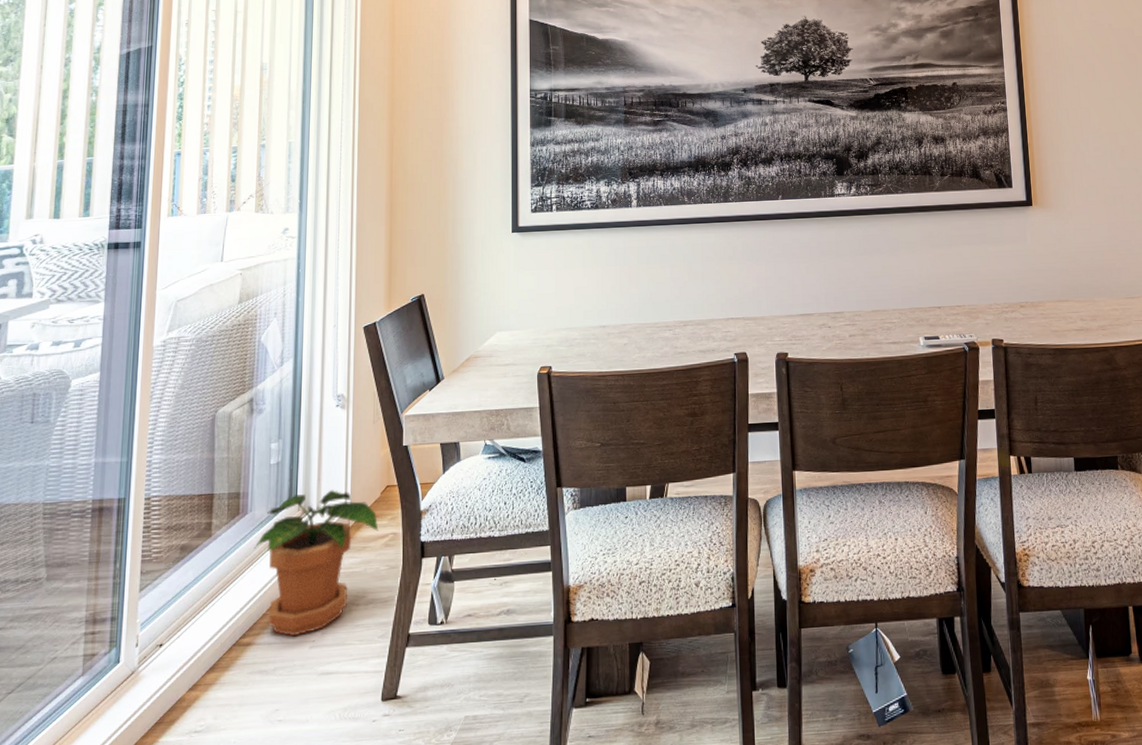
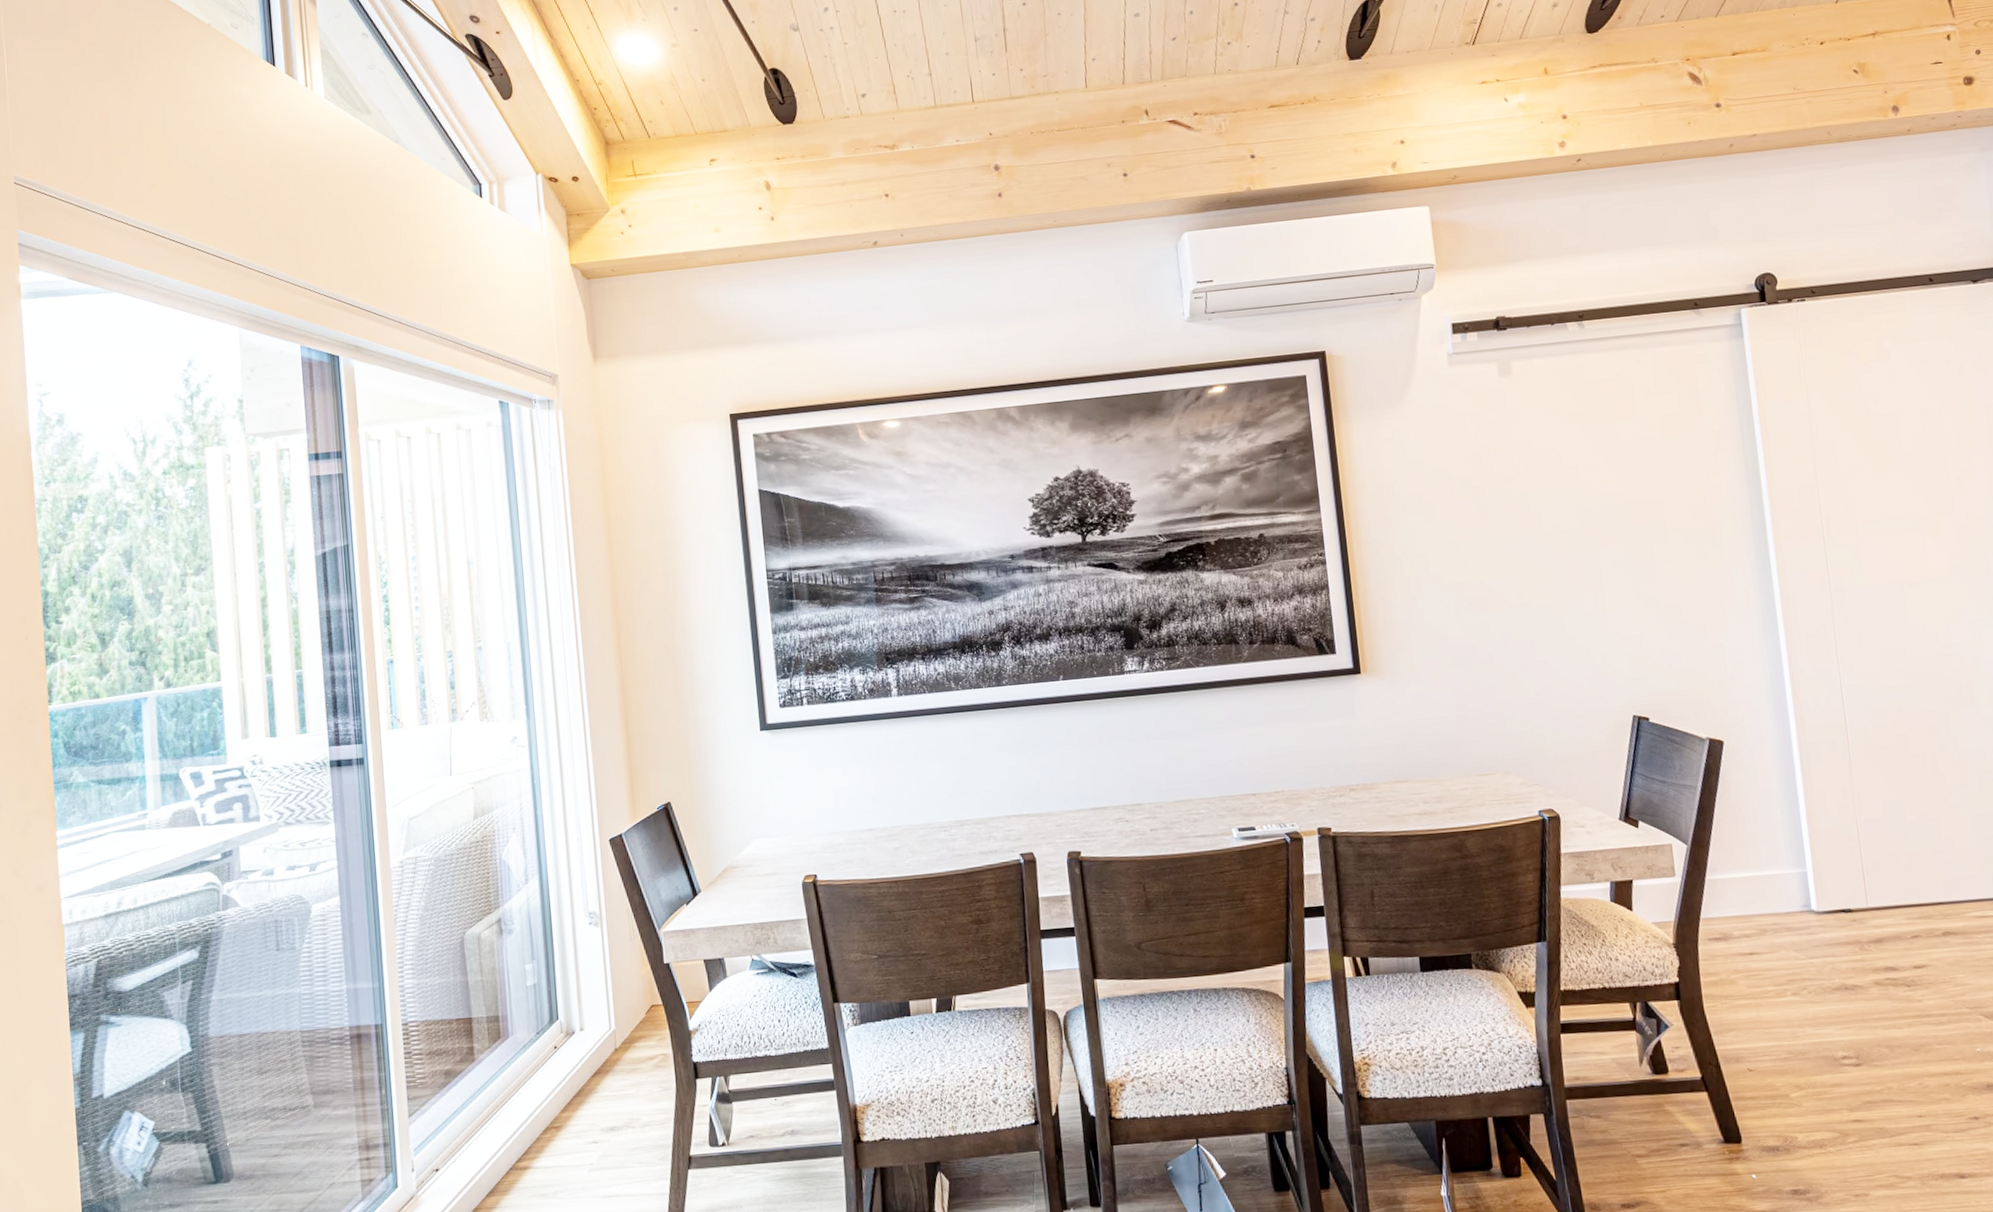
potted plant: present [254,490,379,637] -> none [520,1011,648,1160]

